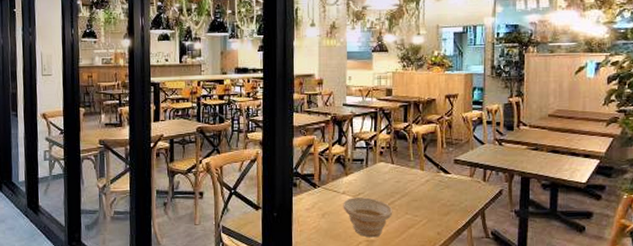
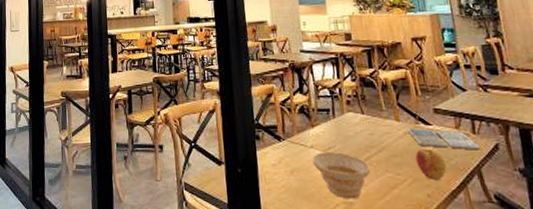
drink coaster: none [429,177,487,195] -> present [407,128,481,150]
apple: none [432,194,457,220] -> present [415,148,447,179]

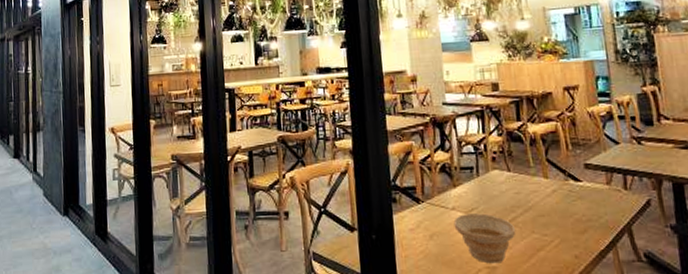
drink coaster: present [407,128,481,150] -> none [555,185,632,207]
apple: present [415,148,447,179] -> none [563,206,596,240]

